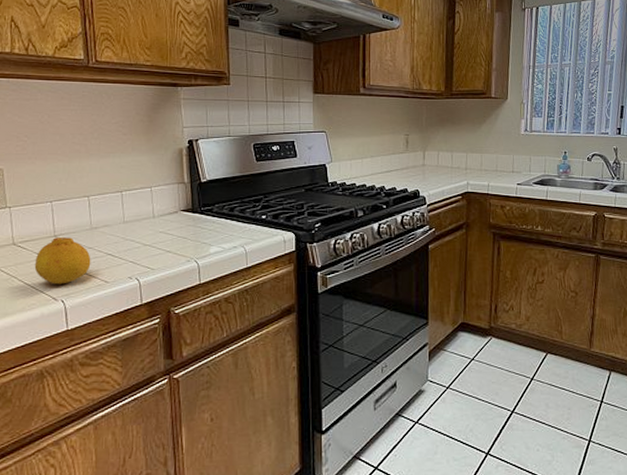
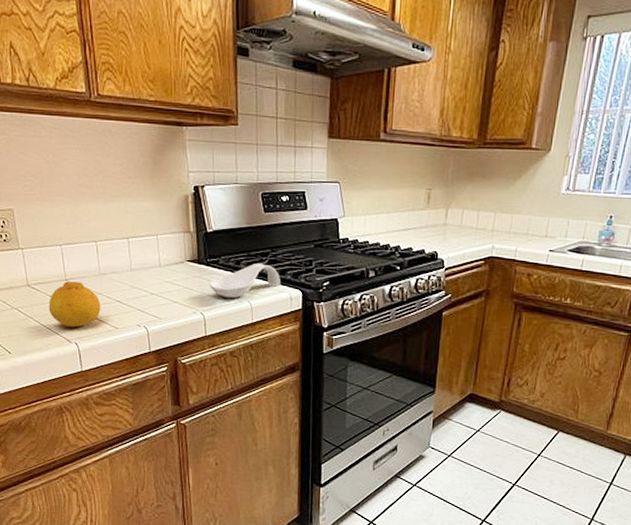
spoon rest: none [203,210,274,245] -> present [209,263,280,299]

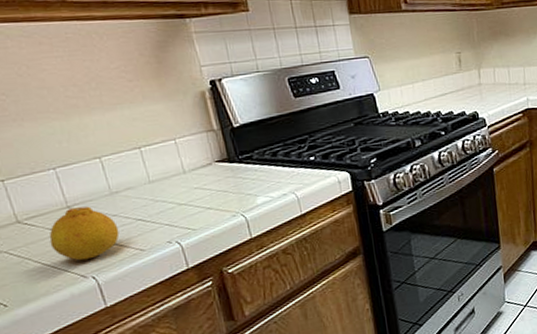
spoon rest: present [209,263,280,299] -> none [245,151,325,194]

